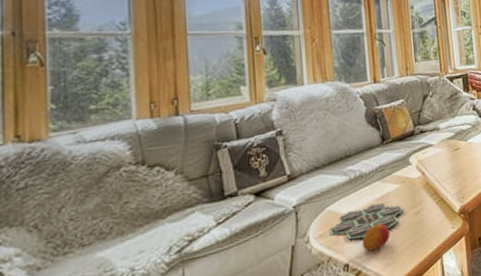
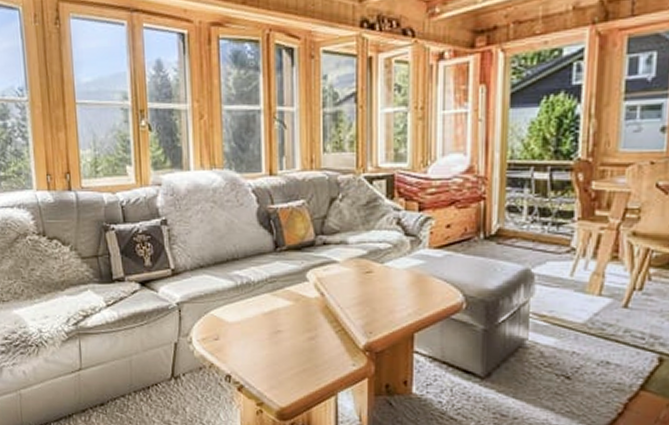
board game: present [329,202,405,240] -> none [212,318,296,353]
fruit: present [362,223,391,252] -> none [246,340,278,368]

